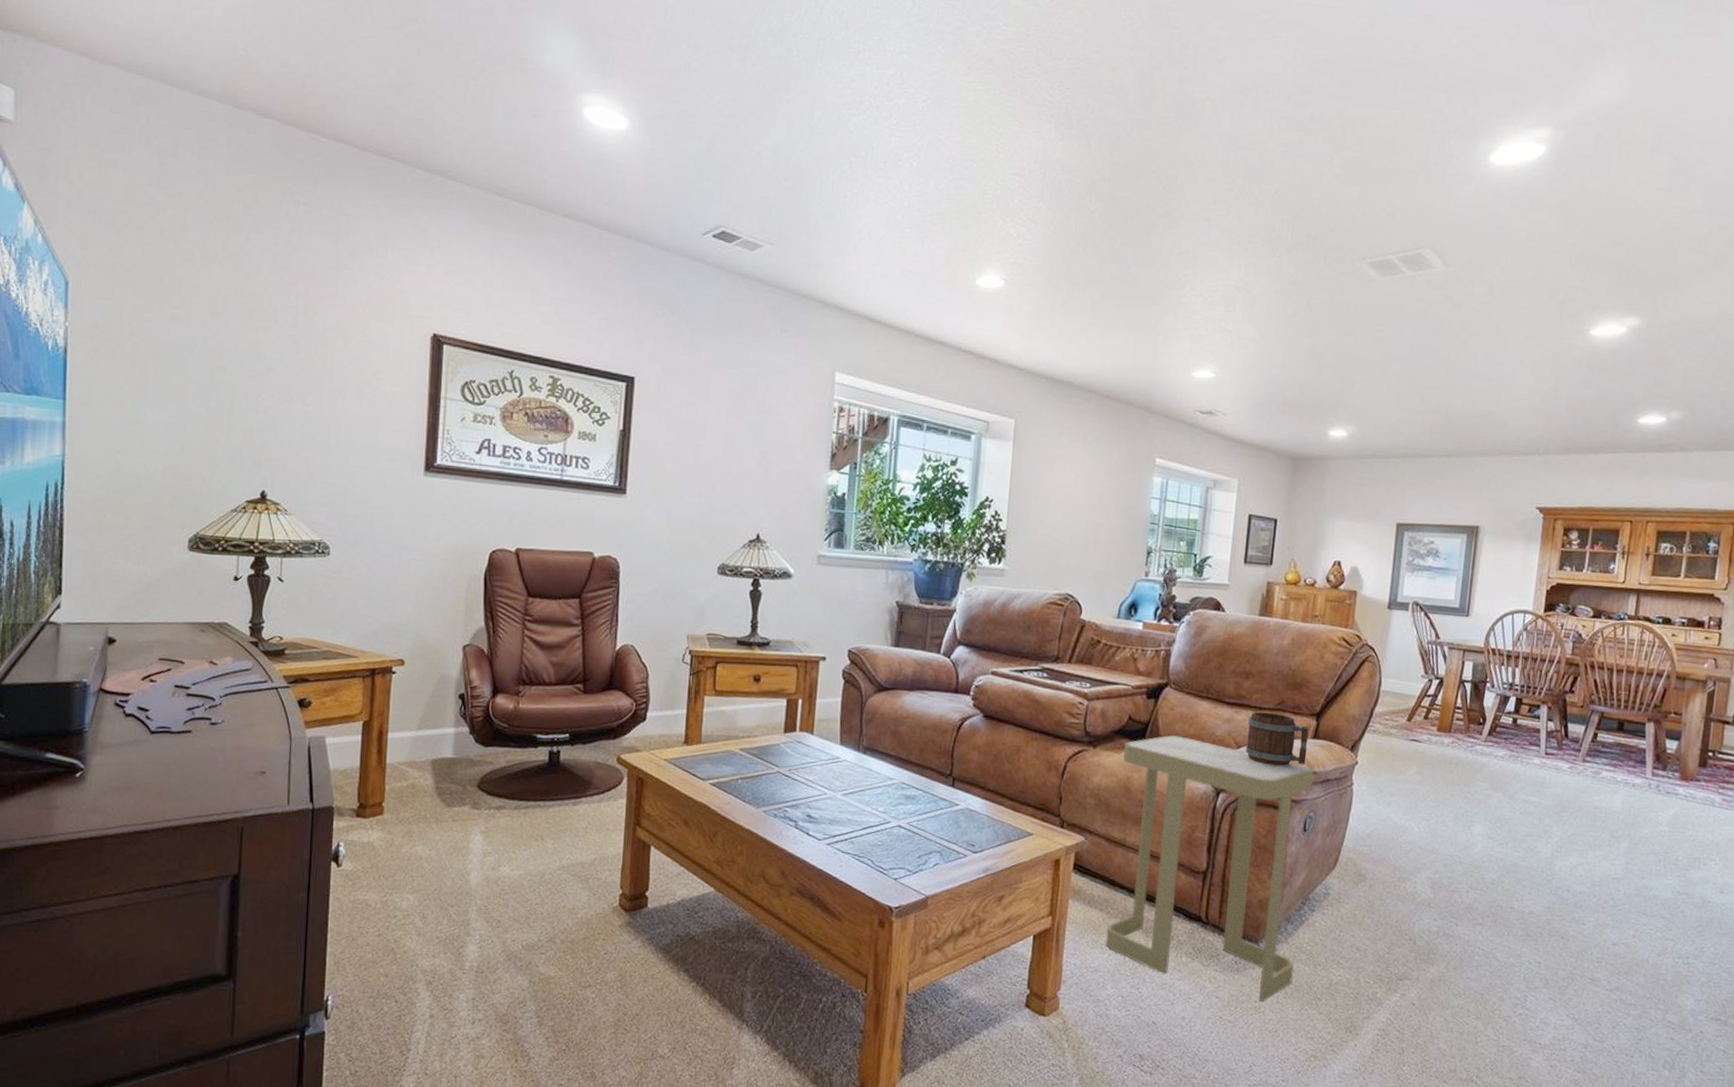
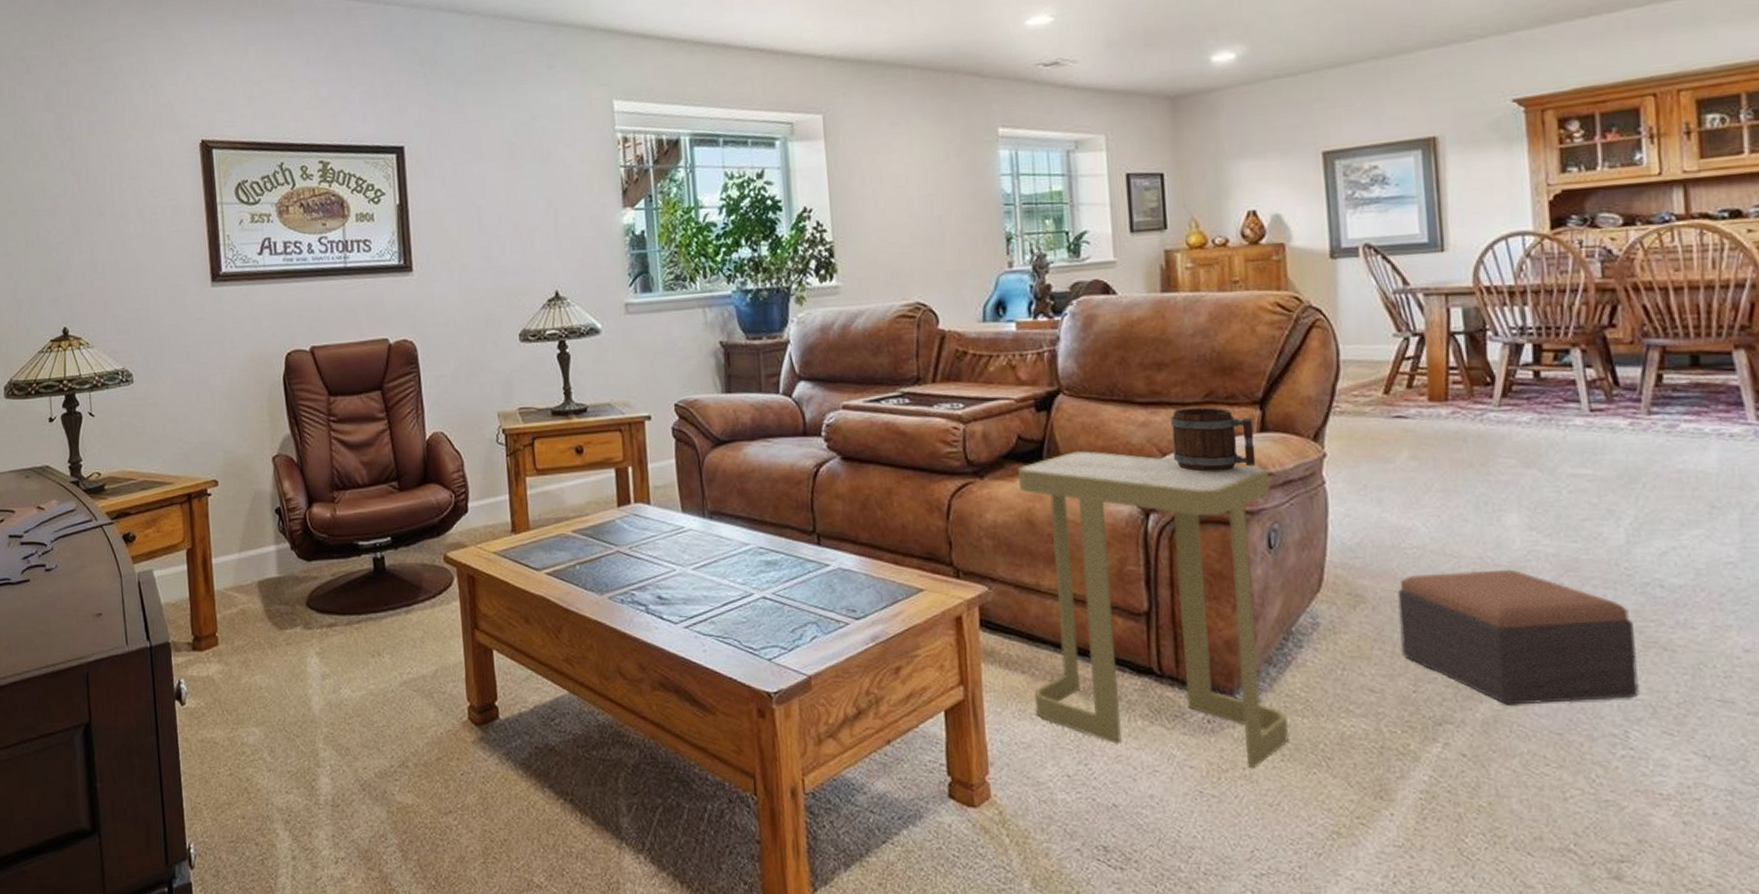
footstool: none [1383,863,1545,972] -> present [1397,569,1639,705]

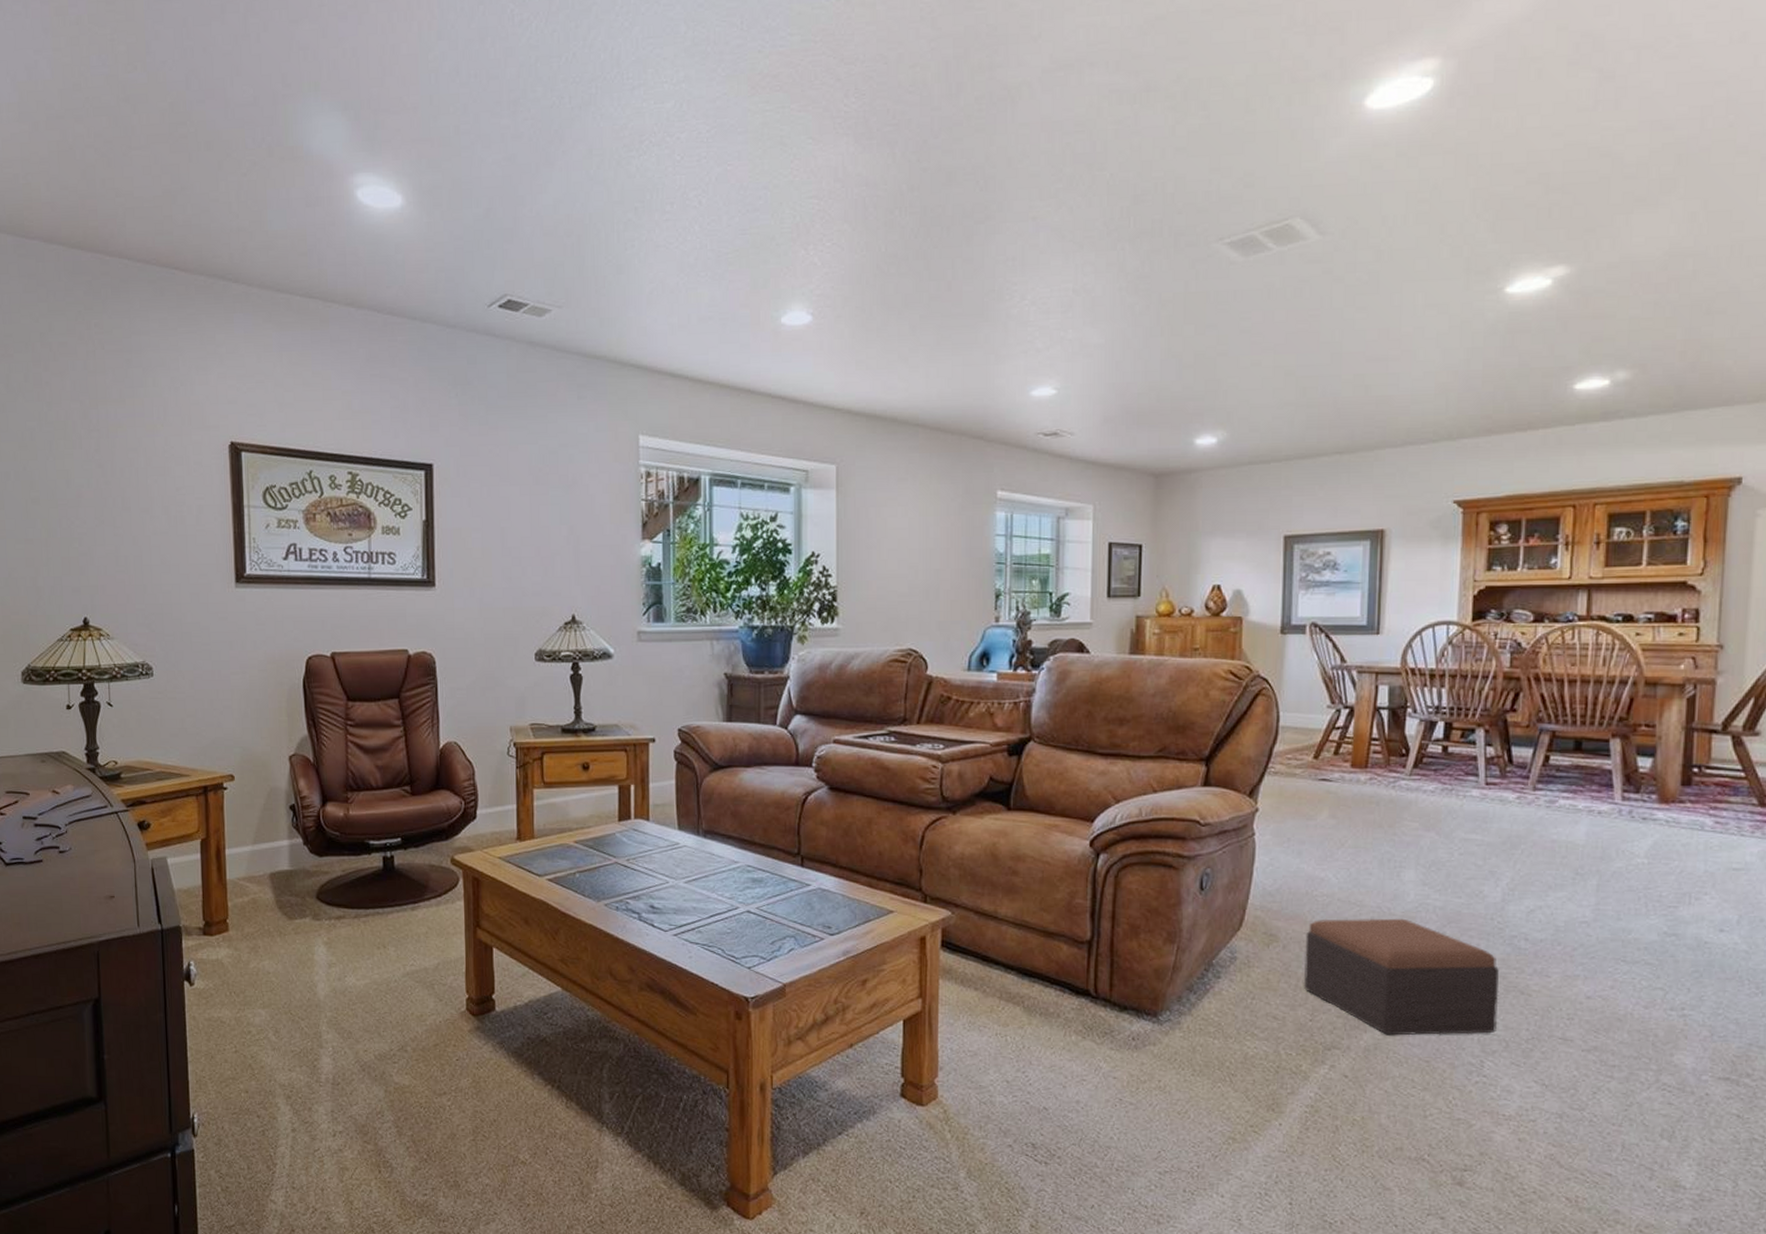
side table: present [1018,450,1290,769] -> none [984,793,1208,1082]
mug: present [1171,407,1256,473] -> none [1125,761,1198,820]

